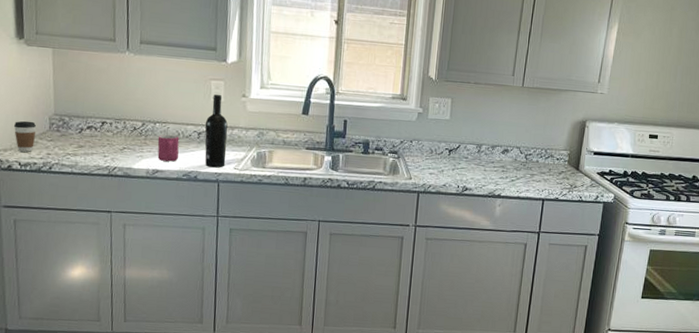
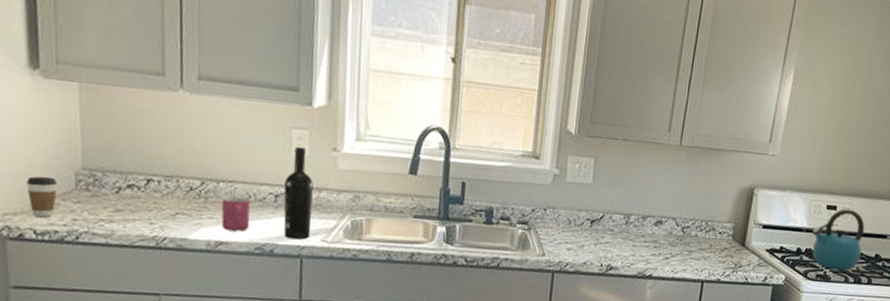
kettle: none [636,137,683,190] -> present [811,208,865,271]

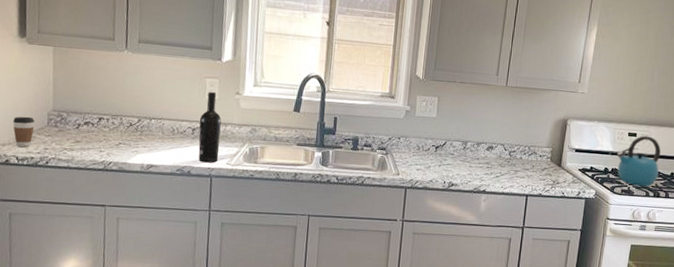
mug: present [221,197,251,232] -> none [152,130,174,157]

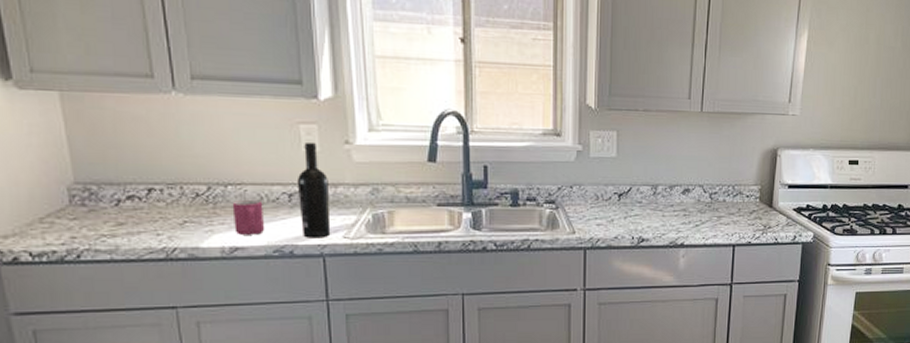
coffee cup: present [12,116,35,147] -> none [13,194,50,237]
mug: none [152,130,174,157] -> present [232,199,265,235]
kettle: present [616,135,661,187] -> none [836,162,887,223]

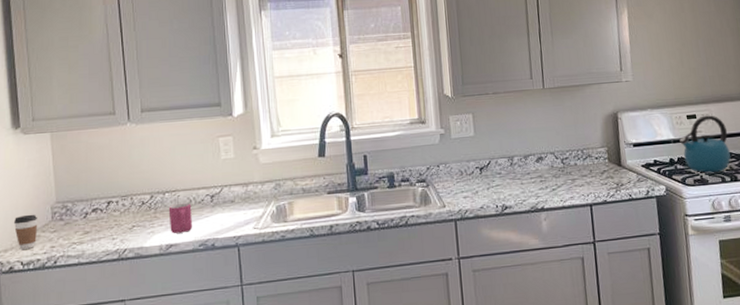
coffee cup: none [13,194,50,237] -> present [13,214,38,249]
wine bottle: present [296,141,331,238] -> none [217,150,244,232]
kettle: none [836,162,887,223] -> present [678,115,731,173]

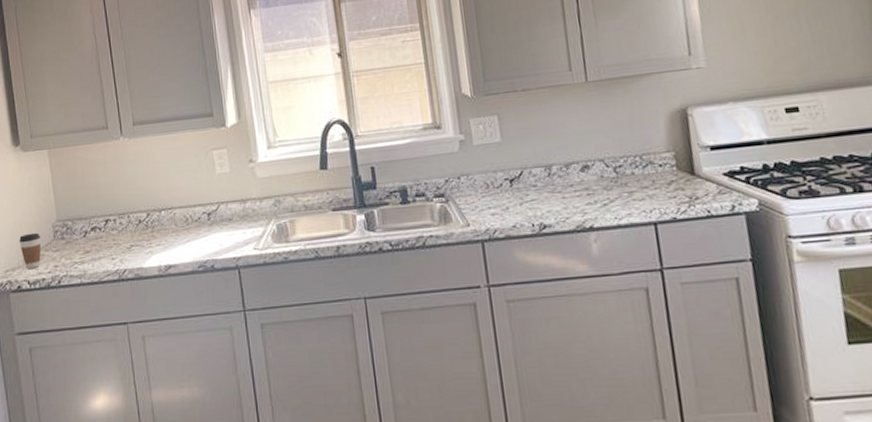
mug: present [168,202,193,234] -> none [165,221,191,254]
kettle: present [678,115,731,173] -> none [774,107,853,182]

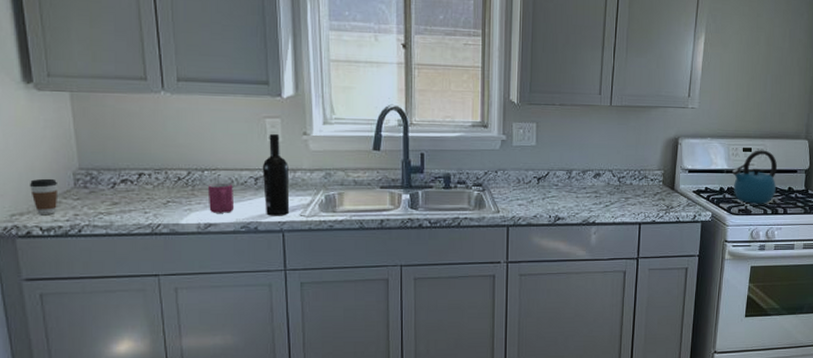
mug: none [165,221,191,254] -> present [207,182,235,213]
wine bottle: none [213,164,243,252] -> present [262,133,290,216]
kettle: none [774,107,853,182] -> present [731,150,778,204]

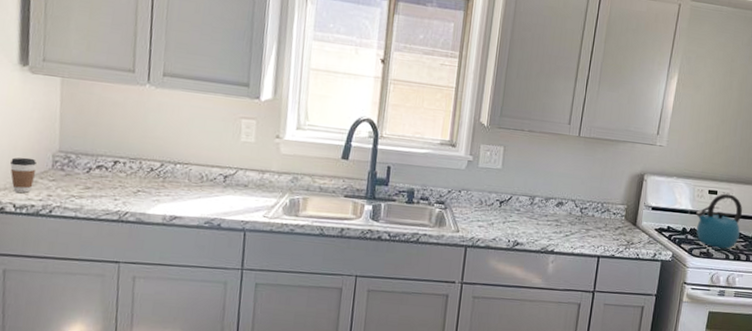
mug: present [207,182,235,213] -> none [176,177,203,208]
wine bottle: present [262,133,290,216] -> none [230,134,258,215]

